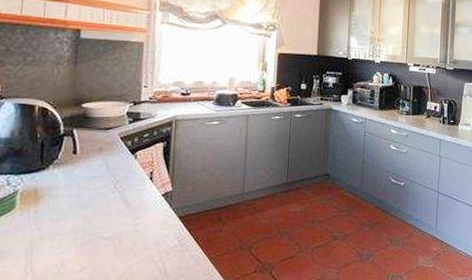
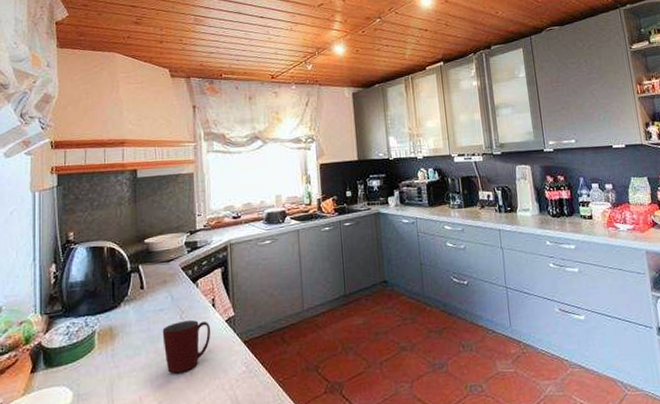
mug: none [92,191,146,240] -> present [162,320,211,373]

